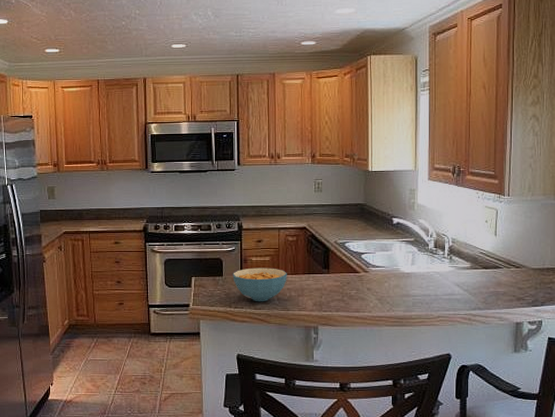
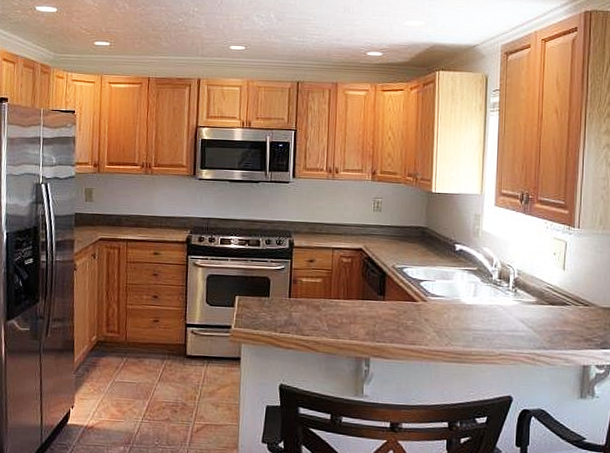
cereal bowl: present [233,268,287,302] -> none [280,289,339,328]

